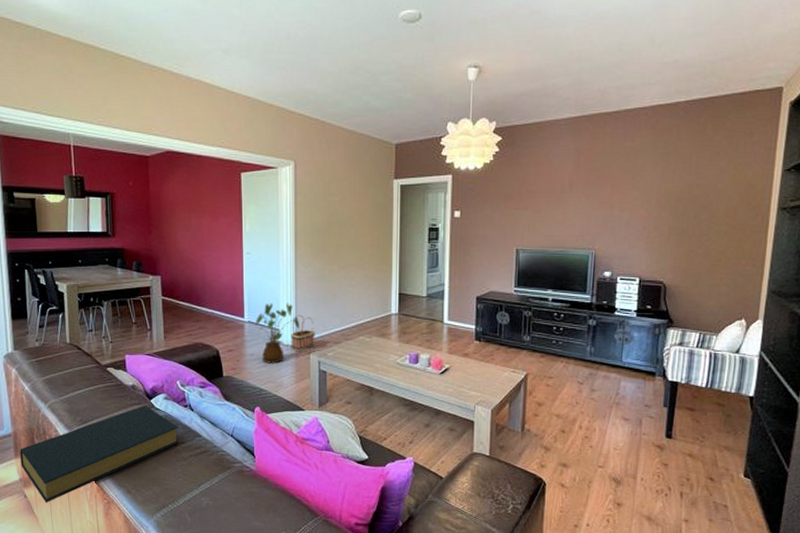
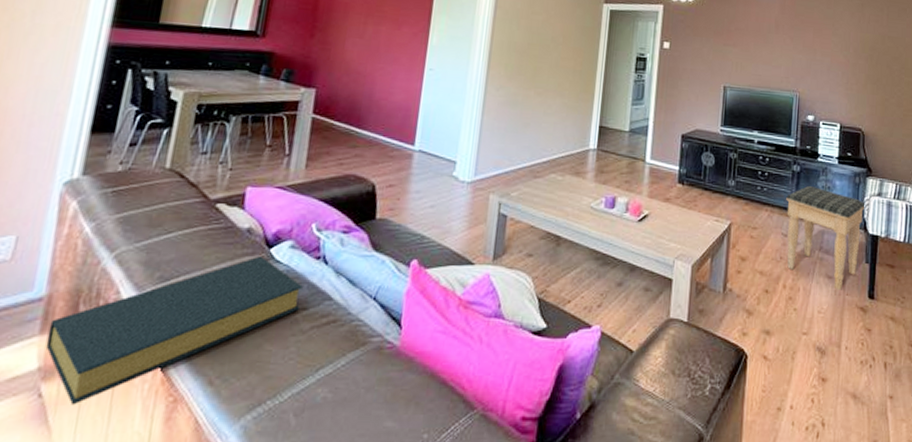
house plant: present [256,303,300,364] -> none [427,129,482,204]
basket: present [290,314,315,351] -> none [468,144,499,189]
footstool: none [582,337,665,430] -> present [786,185,865,290]

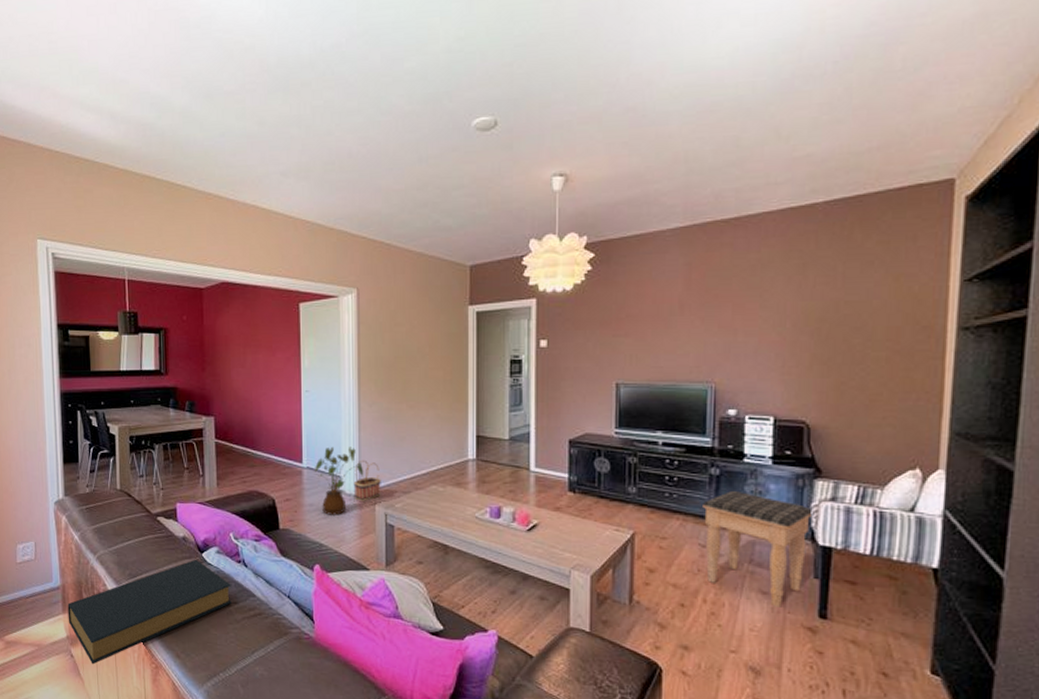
house plant: none [427,129,482,204] -> present [315,446,364,515]
basket: none [468,144,499,189] -> present [353,459,381,501]

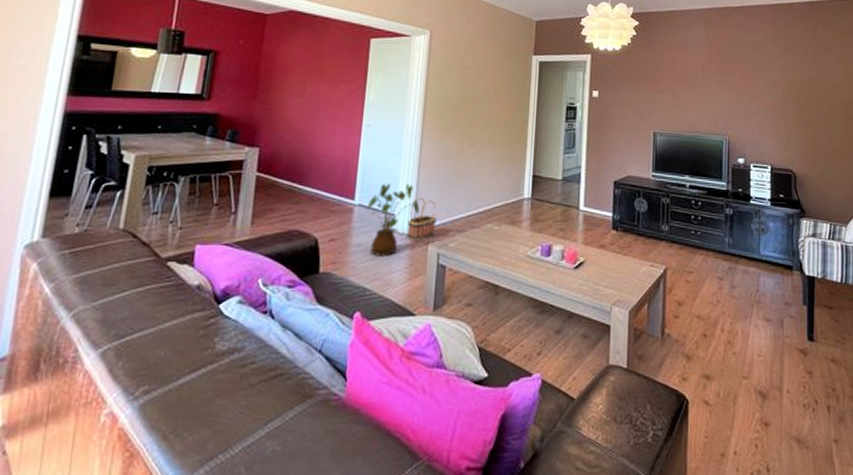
hardback book: present [67,559,231,665] -> none [9,311,251,462]
footstool: present [703,490,813,607] -> none [720,228,800,333]

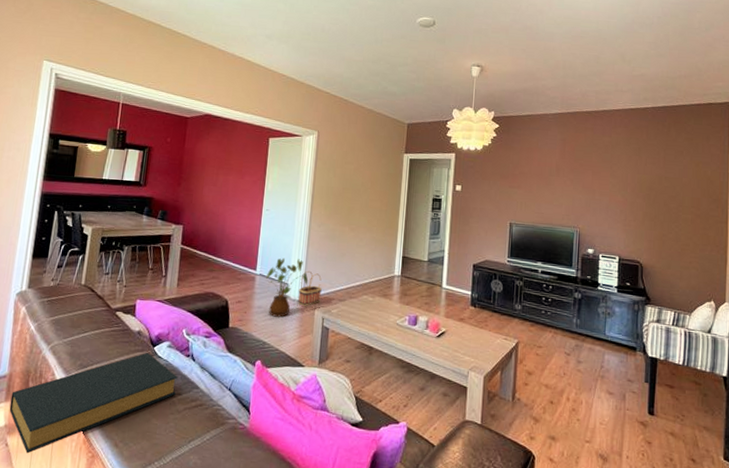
hardback book: none [9,311,251,462] -> present [9,352,178,454]

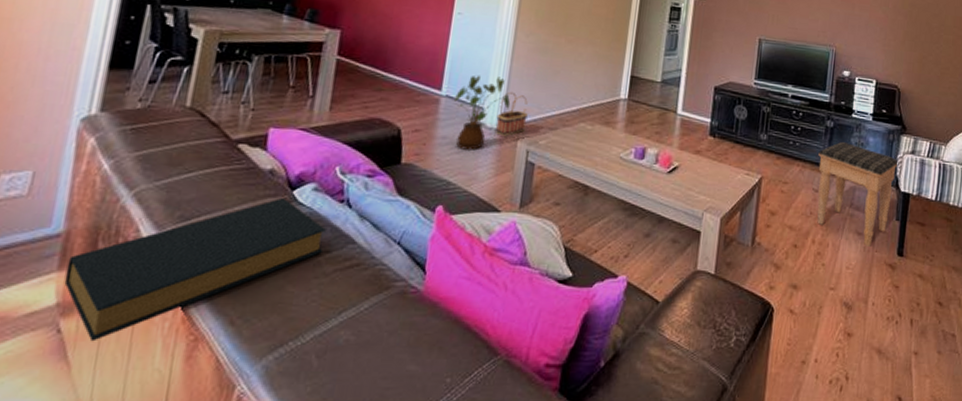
footstool: none [568,311,644,405] -> present [817,141,898,247]

